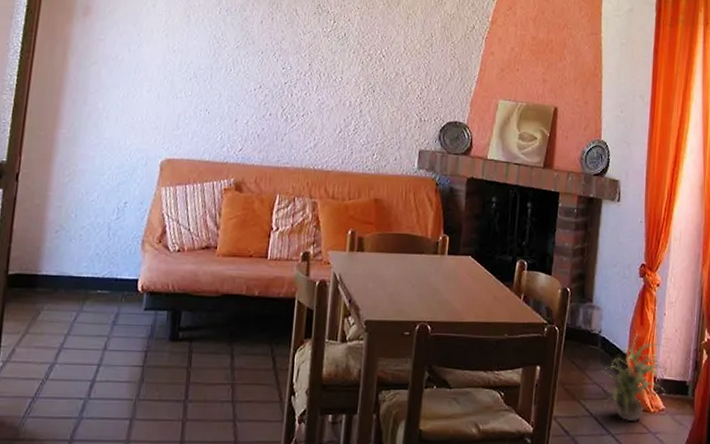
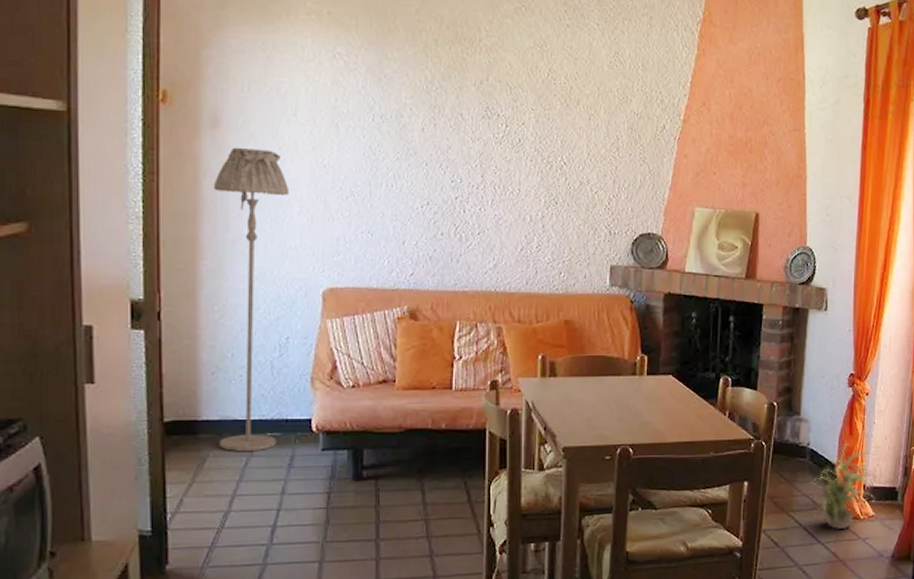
floor lamp: none [53,32,142,307] -> present [213,147,290,451]

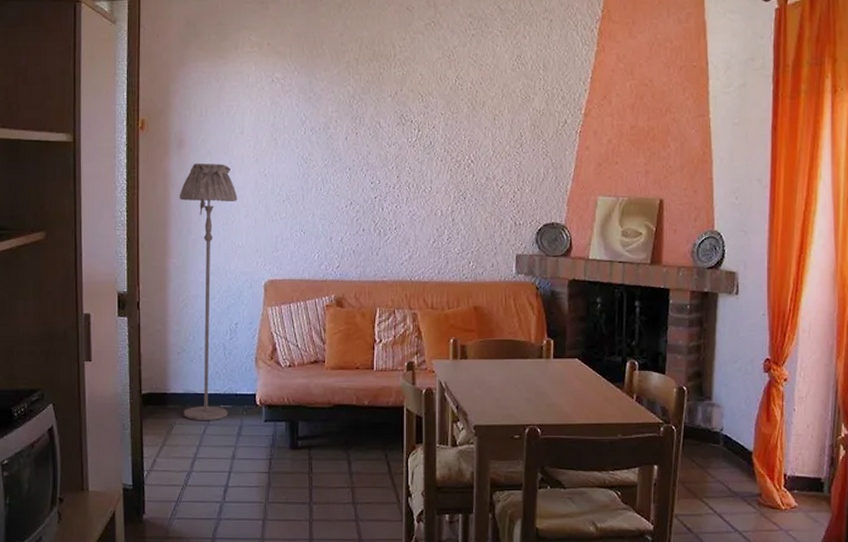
potted plant: present [808,444,880,530] -> none [723,431,802,520]

